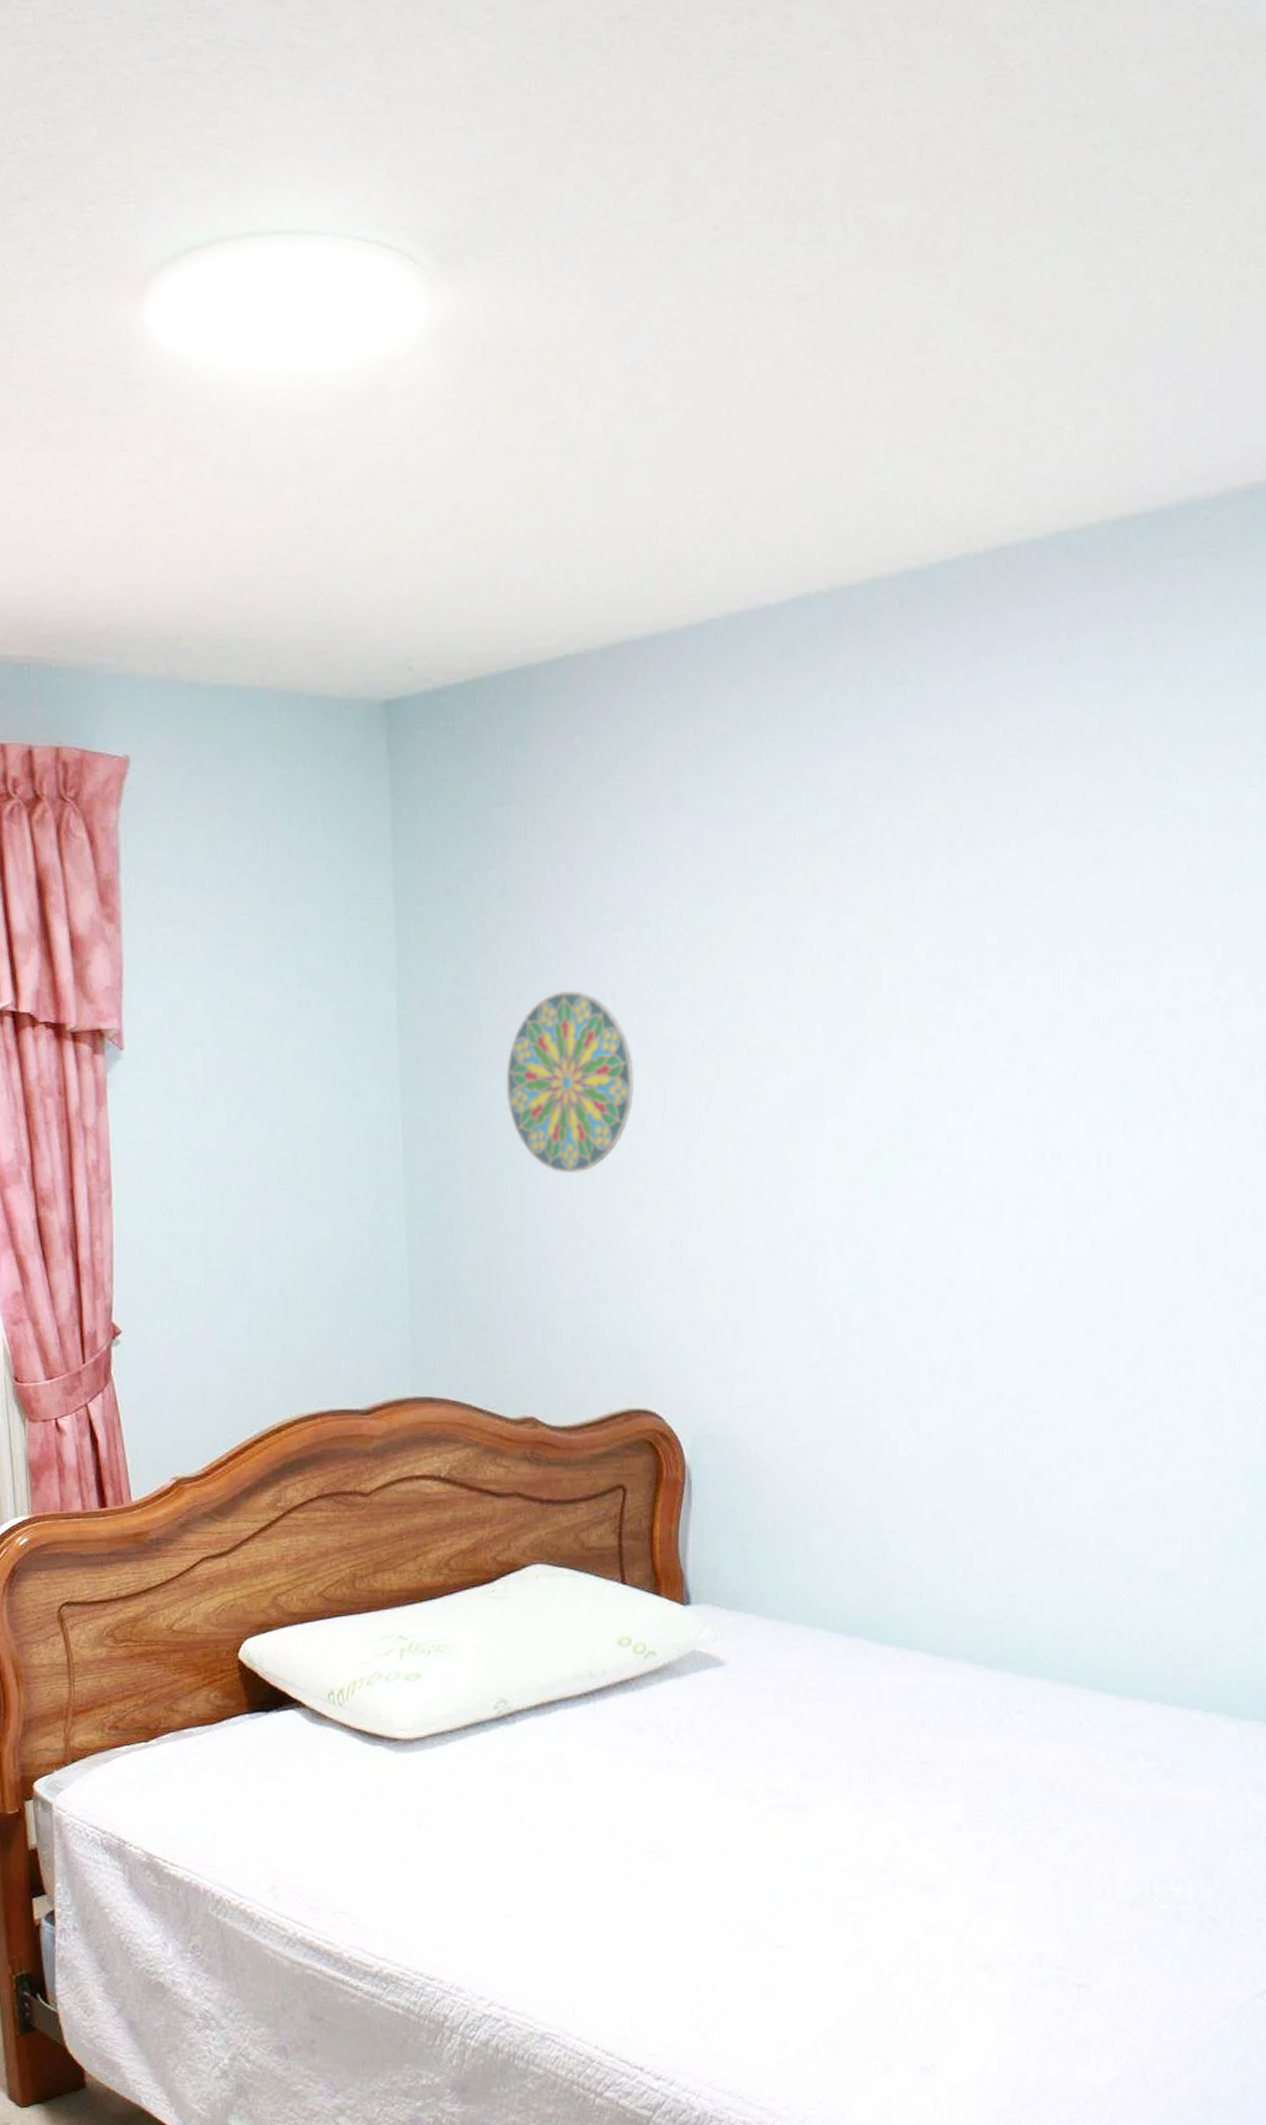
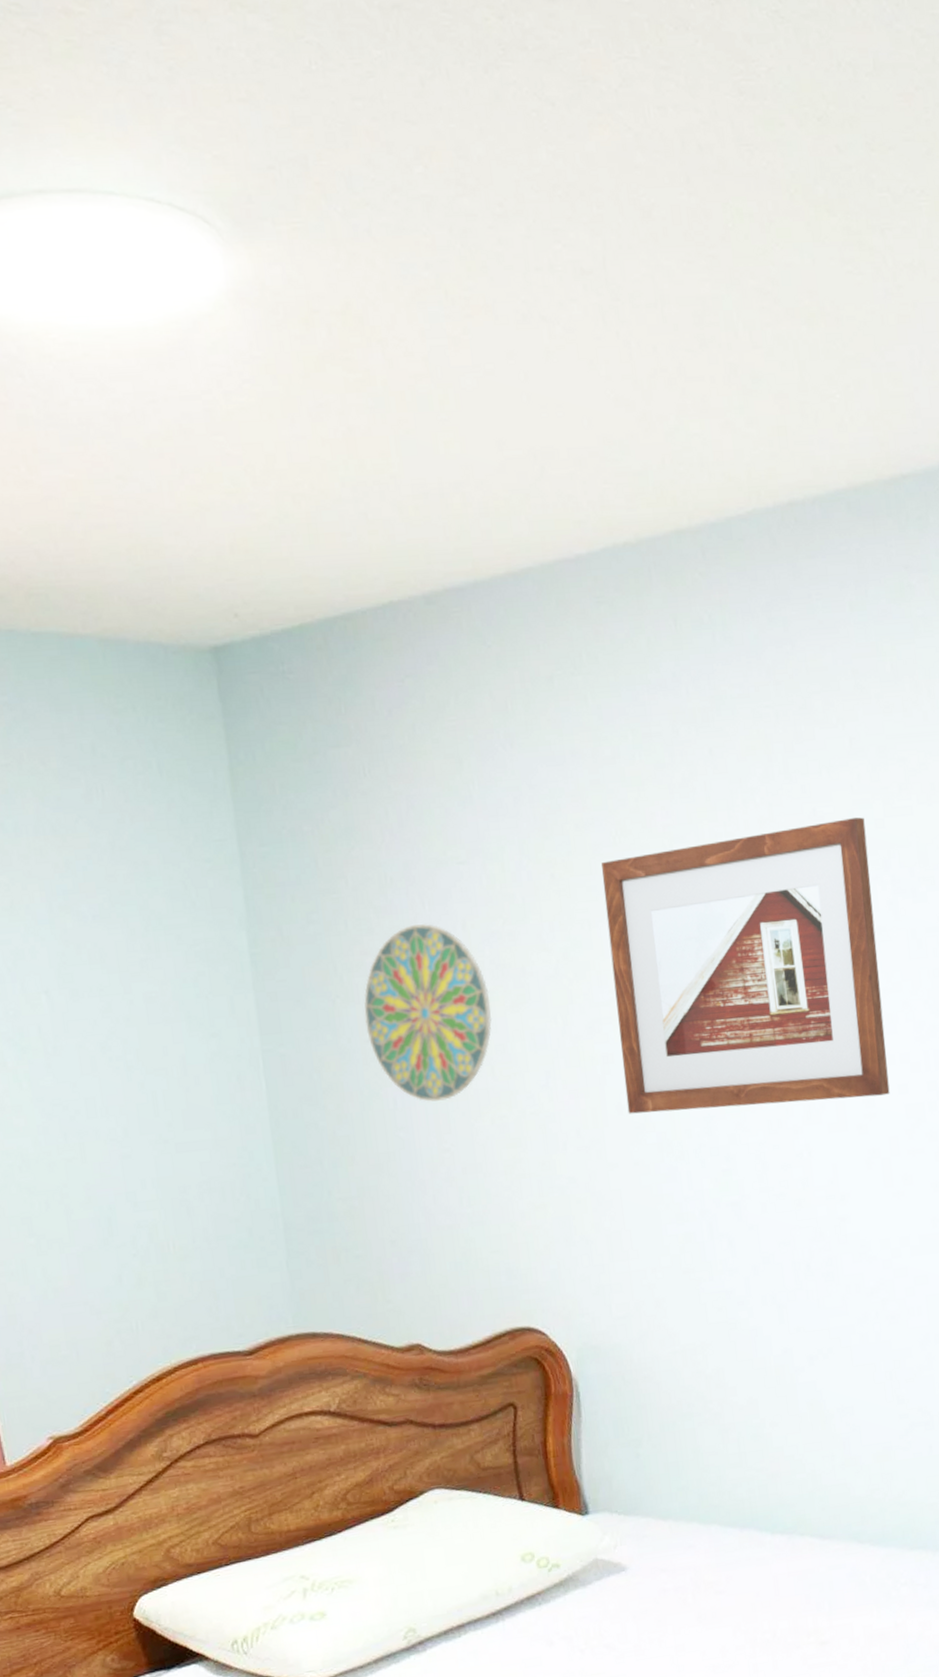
picture frame: none [761,892,1054,1198] -> present [601,817,890,1114]

